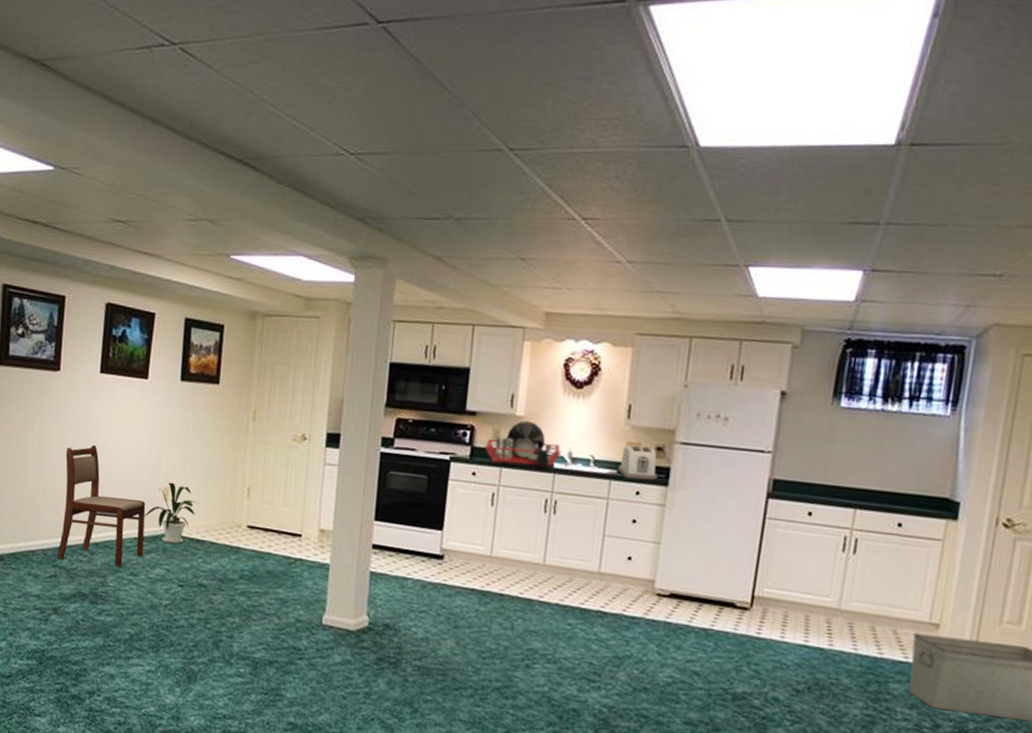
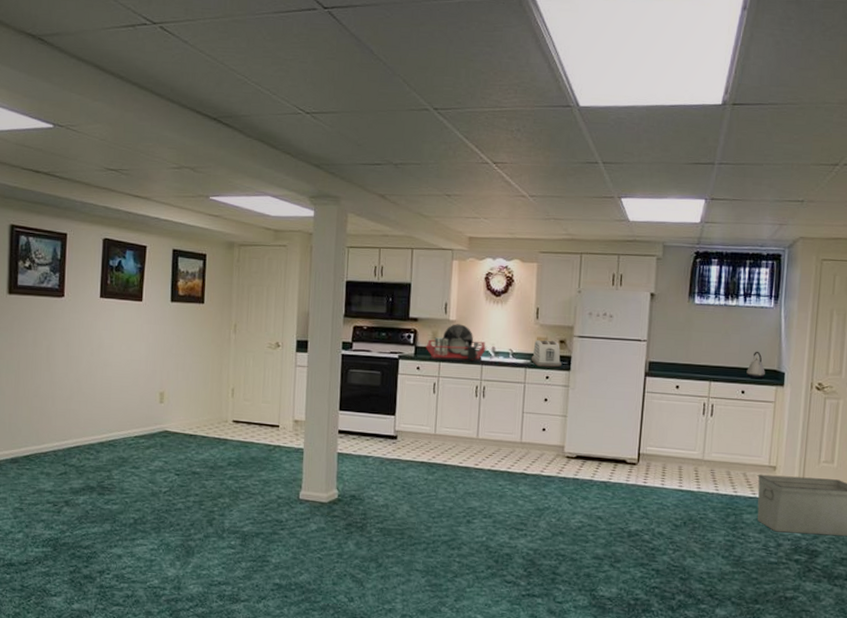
dining chair: present [56,445,146,567] -> none [66,359,144,462]
house plant: present [144,482,199,544] -> none [143,387,190,440]
kettle: none [906,472,933,510] -> present [746,351,765,380]

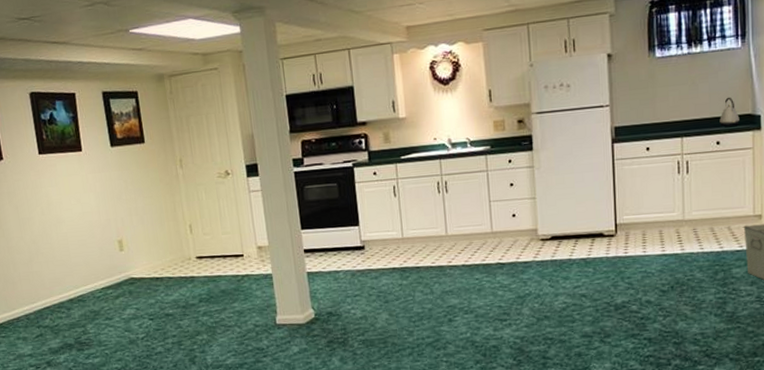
dish rack: present [426,324,487,362] -> none [379,120,443,164]
toaster: present [531,340,562,369] -> none [490,121,523,153]

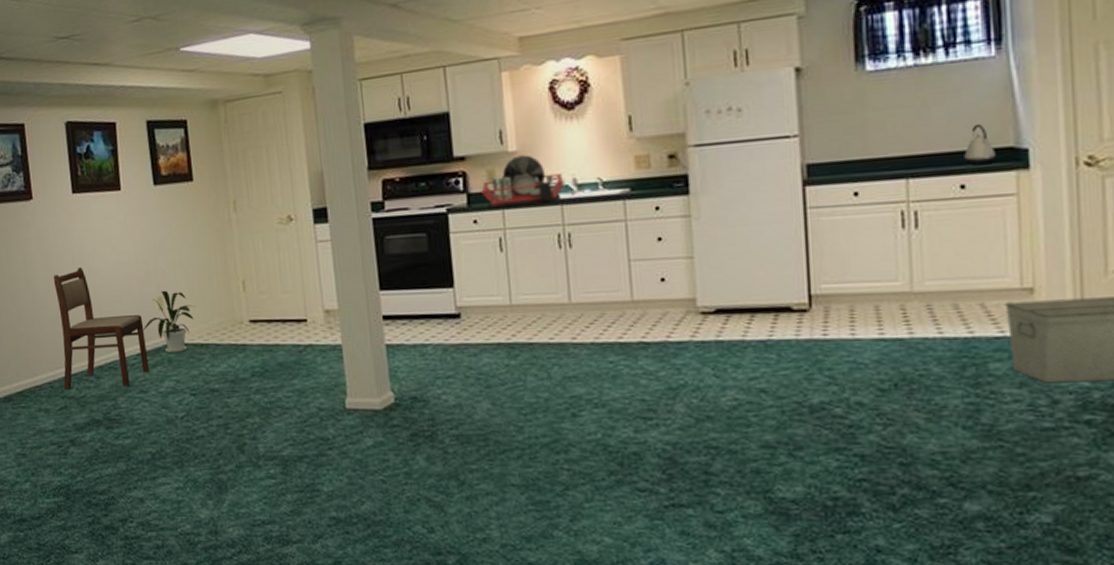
dining chair: none [24,217,114,320] -> present [53,267,150,390]
house plant: none [106,234,150,287] -> present [143,290,195,354]
dish rack: none [379,120,443,164] -> present [481,155,566,209]

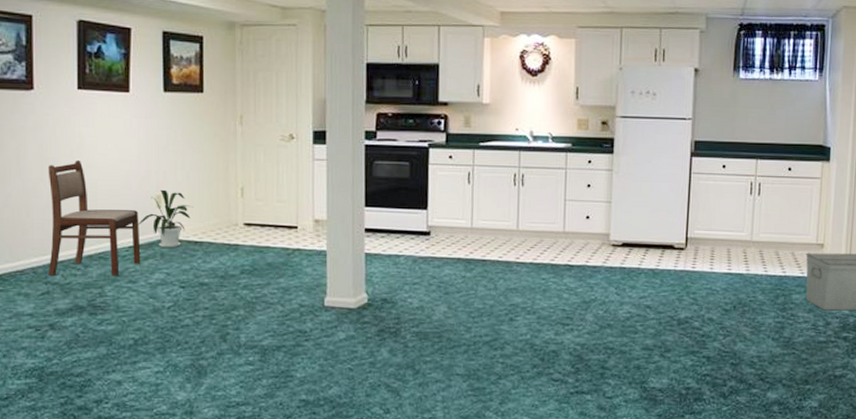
dish rack: present [481,155,566,209] -> none [458,107,525,148]
kettle: present [964,123,996,166] -> none [793,126,811,156]

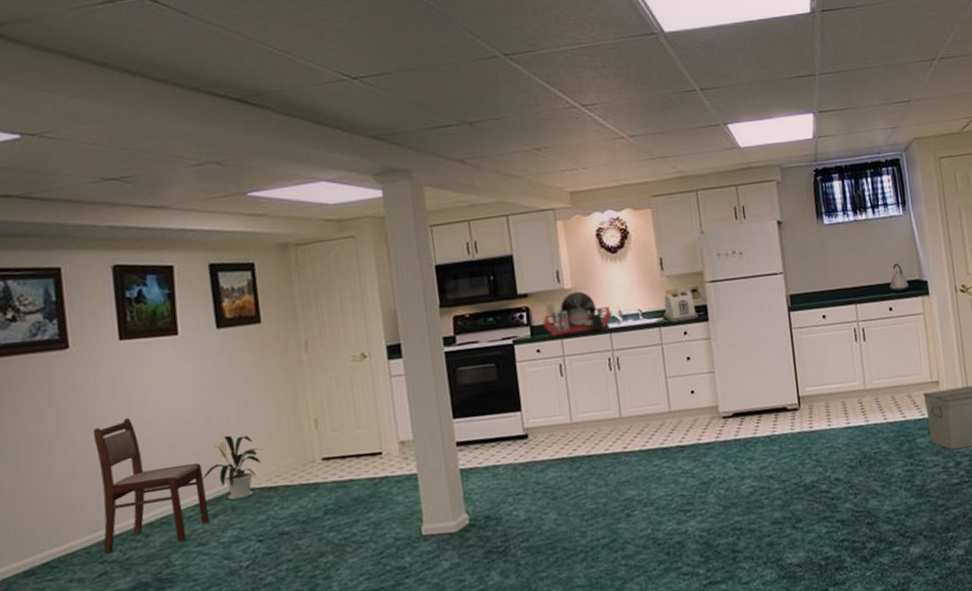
dish rack: none [458,107,525,148] -> present [542,291,613,339]
toaster: none [572,121,604,152] -> present [663,290,698,324]
kettle: none [793,126,811,156] -> present [890,263,909,293]

